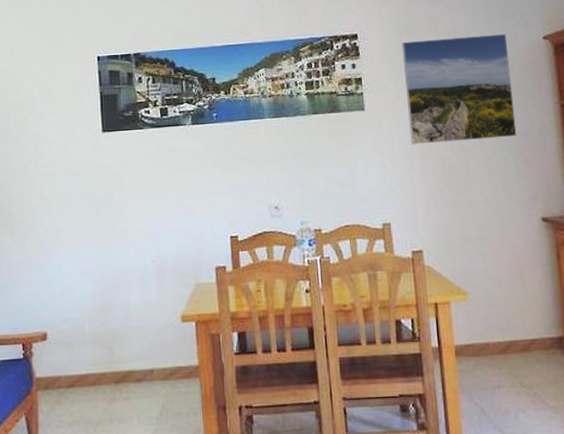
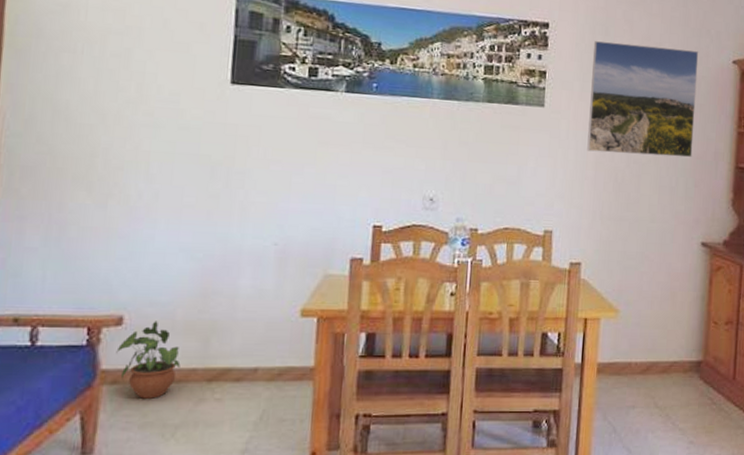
potted plant: none [45,334,93,400] -> present [116,321,181,399]

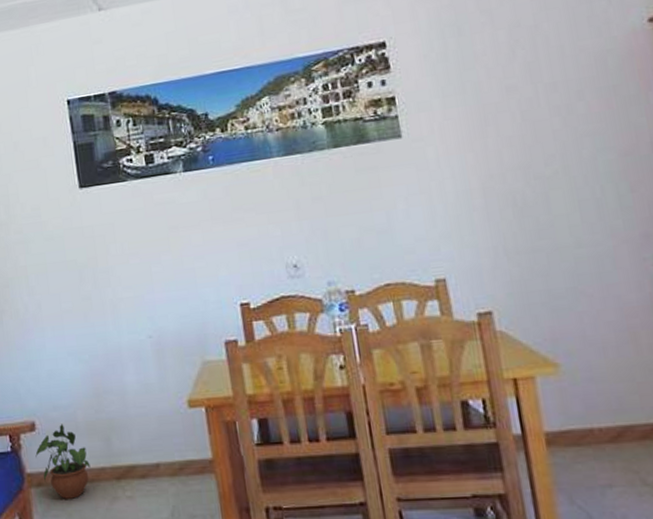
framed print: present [587,41,699,158] -> none [445,20,617,177]

